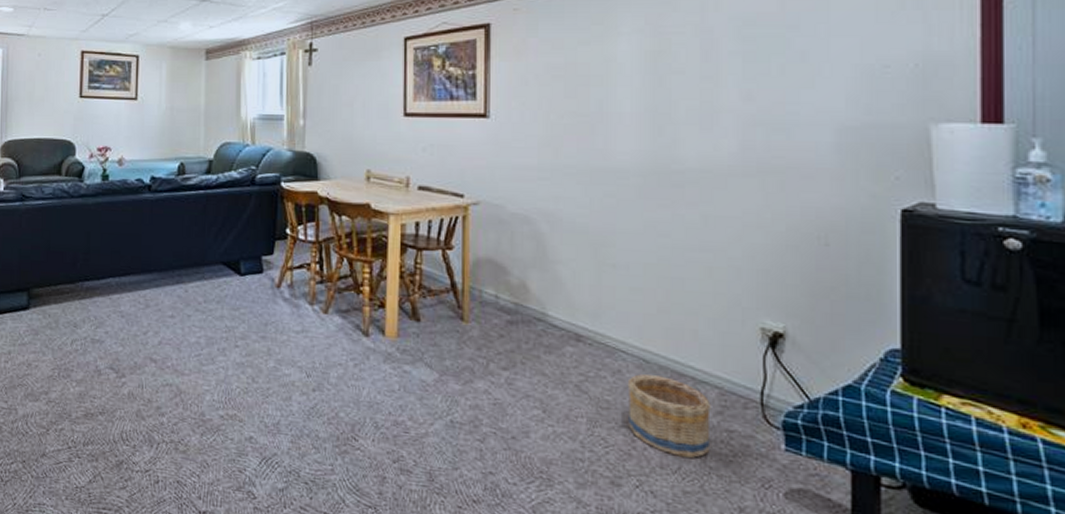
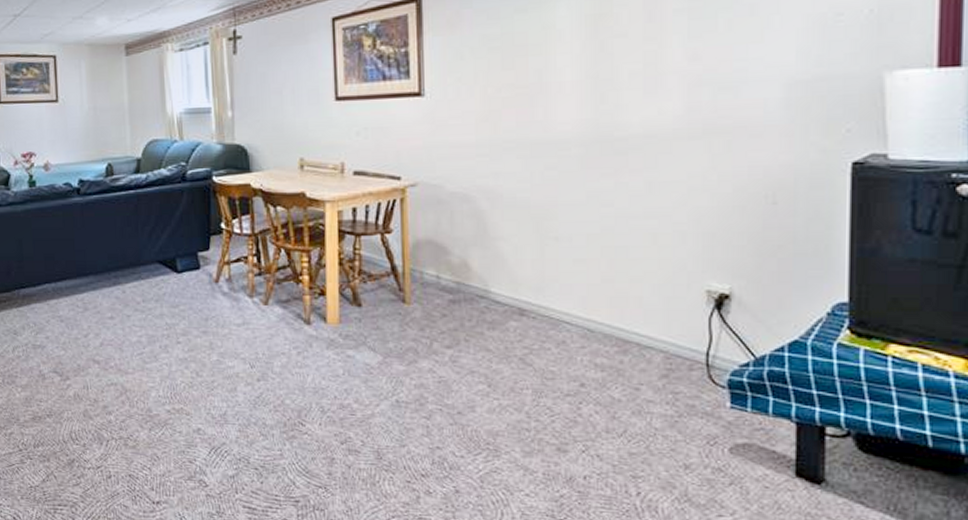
basket: present [627,373,711,458] -> none [572,342,656,421]

